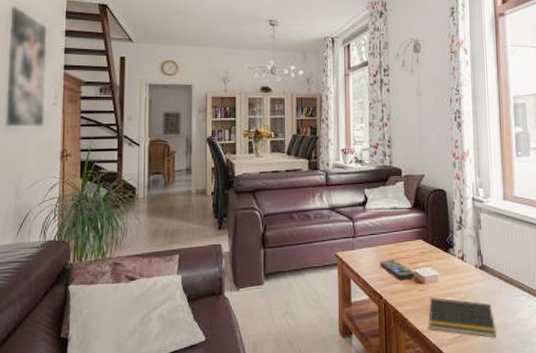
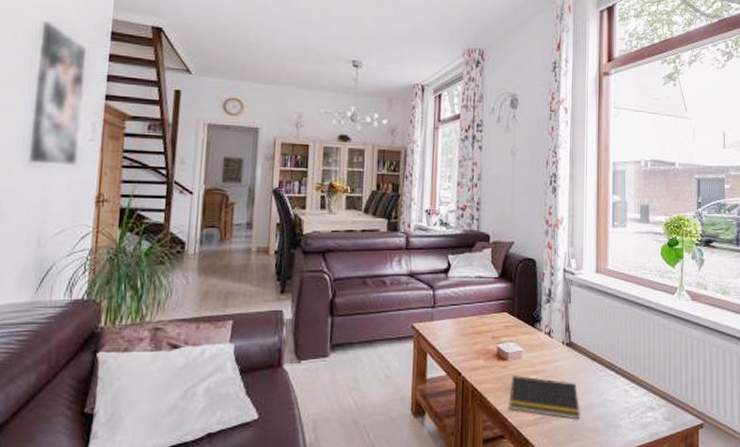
remote control: present [379,259,415,281] -> none [460,332,498,356]

